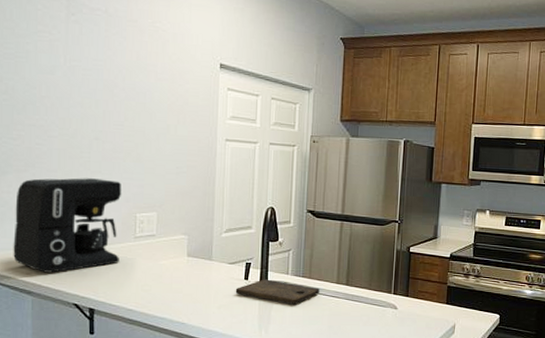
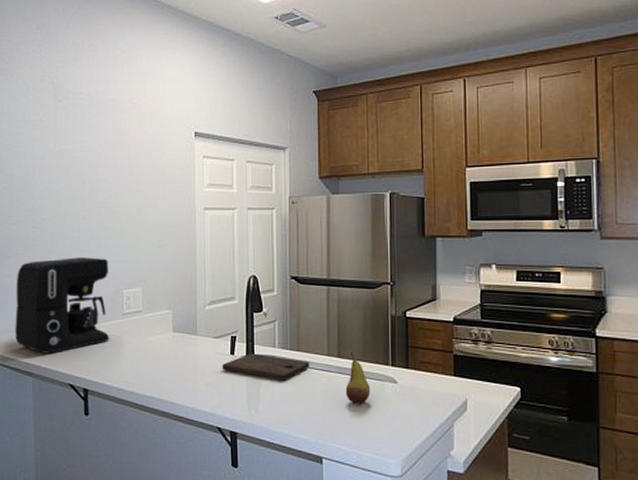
fruit: none [351,281,374,327] -> present [345,353,371,405]

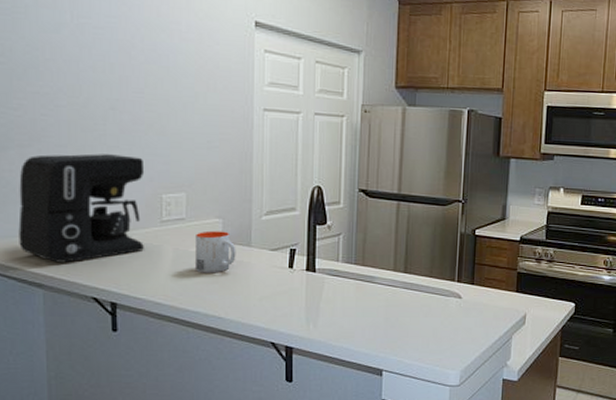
mug: none [149,321,185,361] -> present [194,230,236,273]
cutting board: present [222,353,309,380] -> none [278,267,374,295]
fruit: present [345,353,371,405] -> none [410,268,435,319]

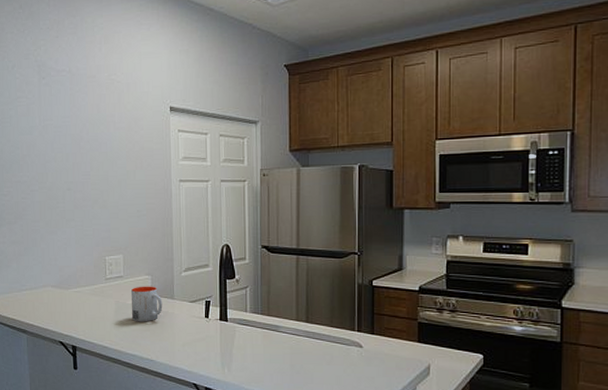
coffee maker: present [18,154,145,263] -> none [9,226,94,313]

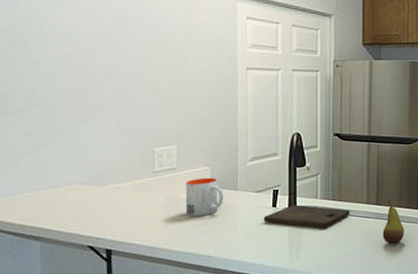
cutting board: none [197,317,279,343] -> present [263,204,350,229]
fruit: none [313,318,337,367] -> present [382,200,405,245]

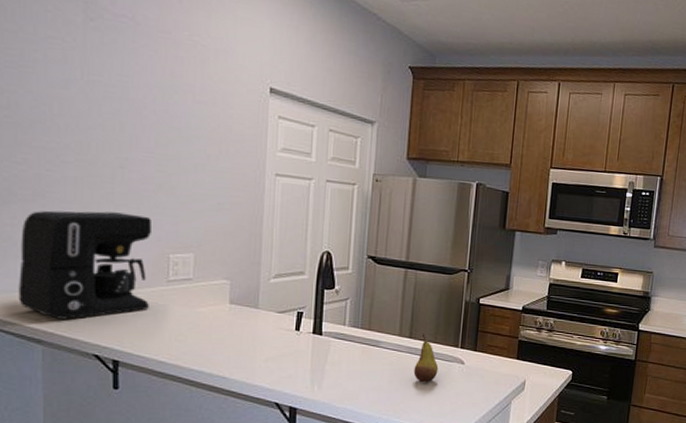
coffee maker: none [17,114,138,216] -> present [18,210,153,320]
mug: present [185,177,224,217] -> none [200,291,243,334]
cutting board: present [263,204,350,229] -> none [284,330,380,358]

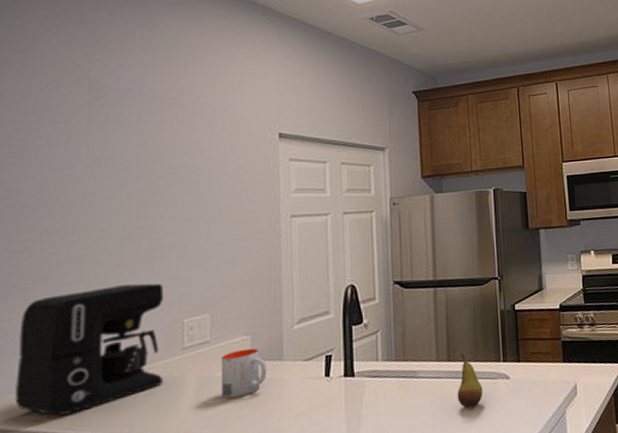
mug: none [200,291,243,334] -> present [220,348,267,399]

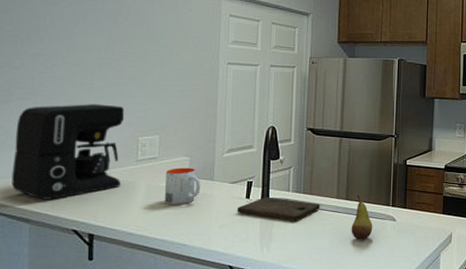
cutting board: none [314,370,417,397] -> present [237,197,320,221]

